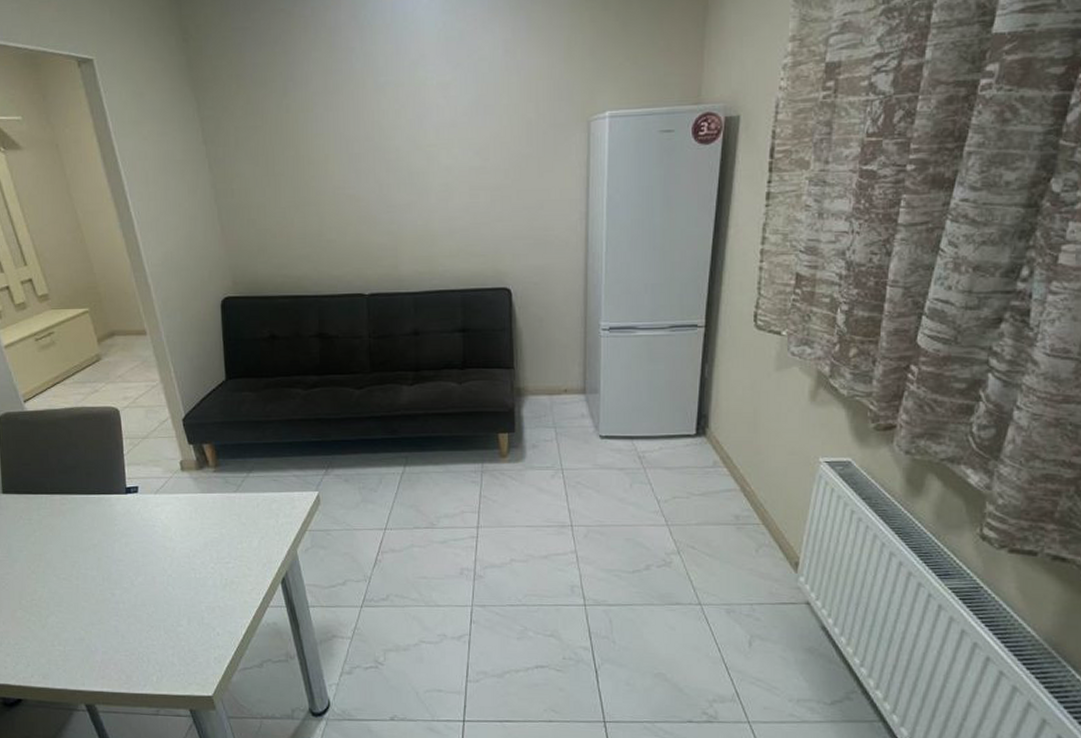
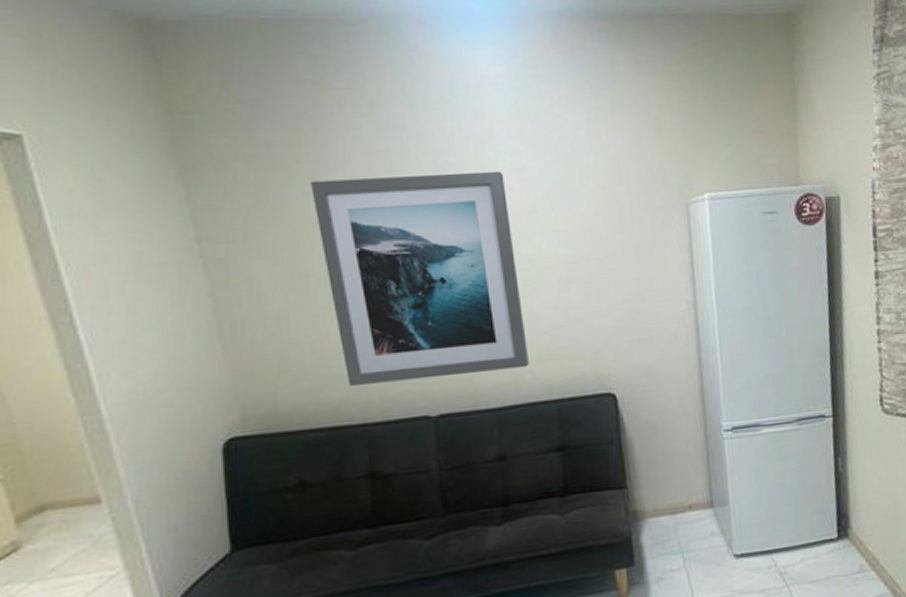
wall art: none [283,89,441,266] -> present [311,171,529,387]

